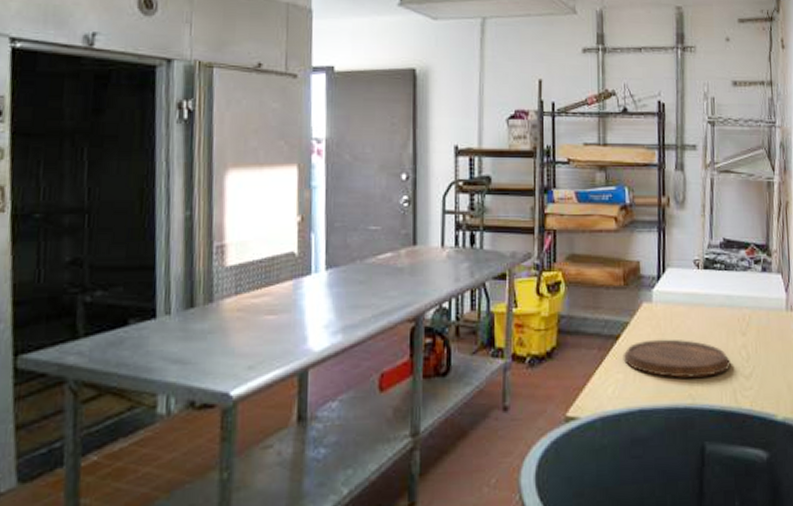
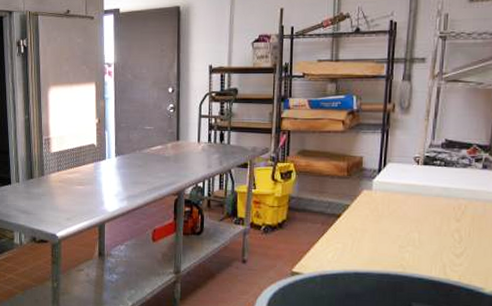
cutting board: present [623,339,731,379] -> none [342,219,442,253]

